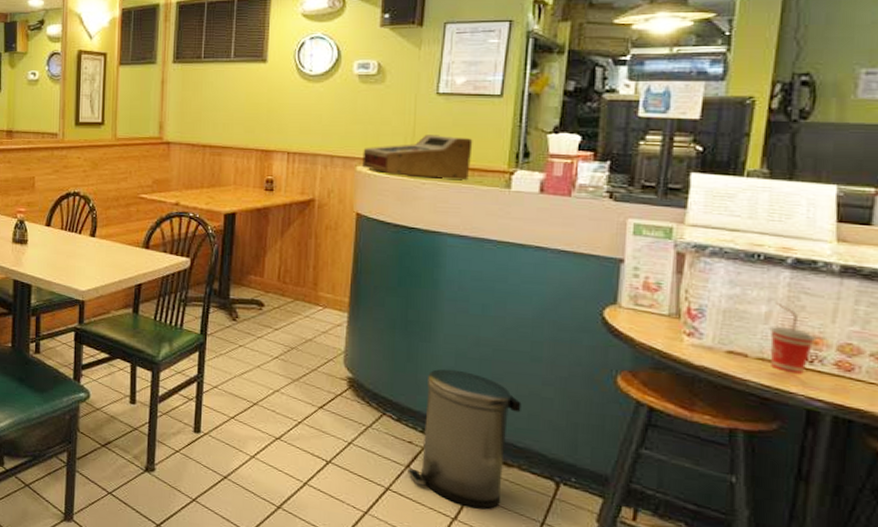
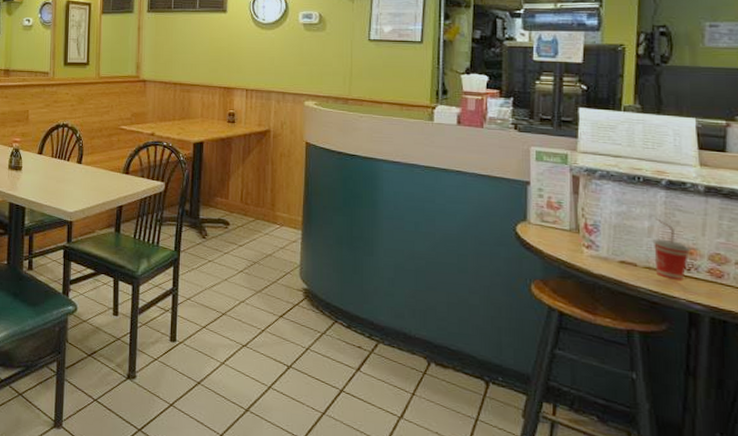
cash register: present [362,135,473,181] -> none [309,75,400,114]
pedal bin: present [406,368,521,510] -> none [357,279,453,408]

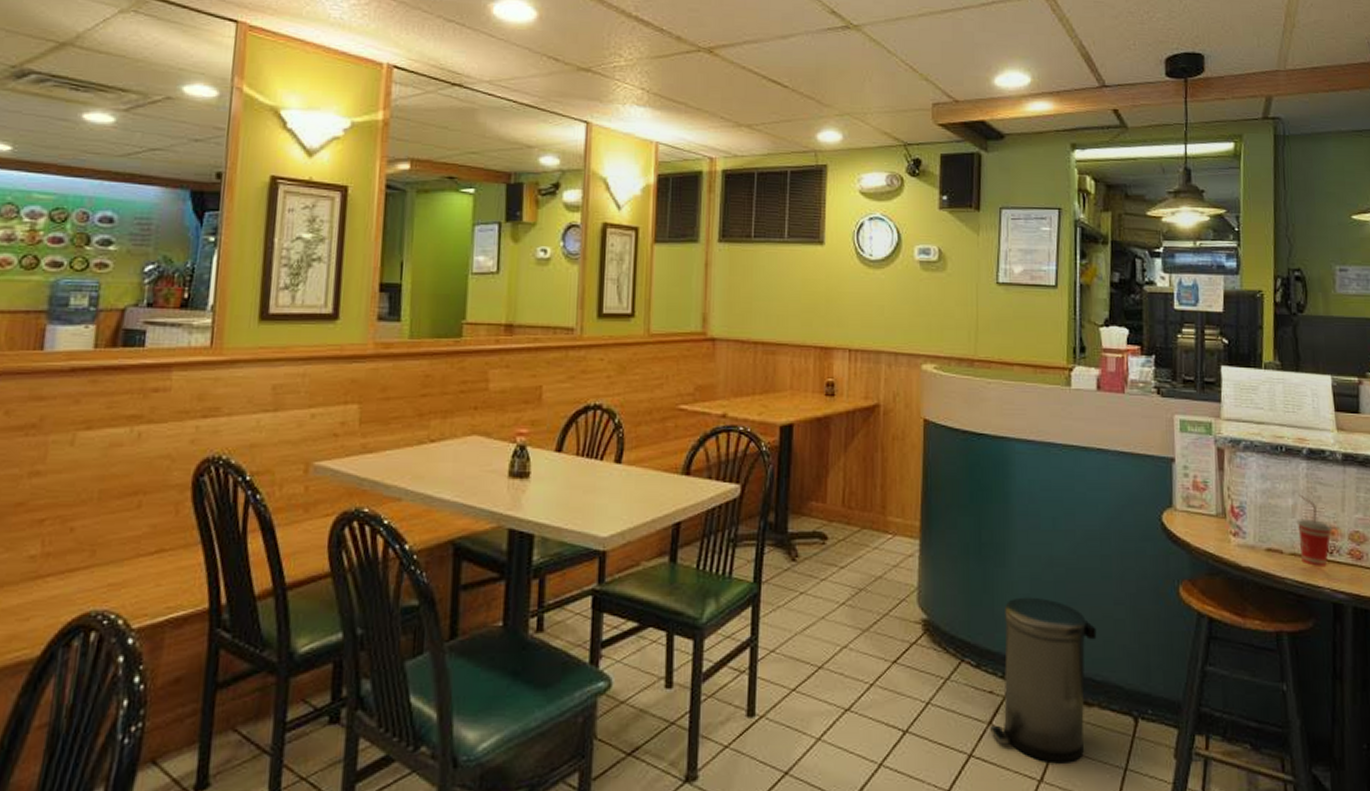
pedal bin: none [357,279,453,408] -> present [989,597,1097,764]

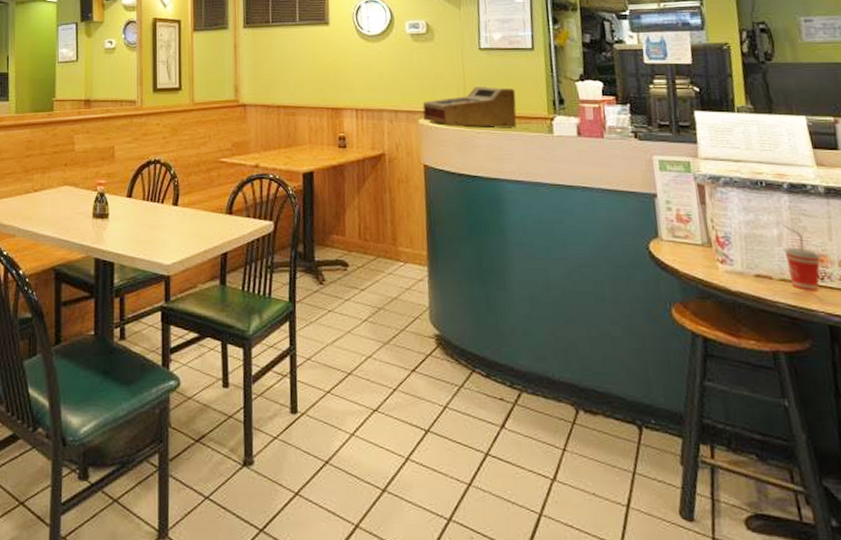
cash register: none [927,328,1034,379] -> present [422,87,517,128]
pedal bin: present [989,597,1097,764] -> none [502,316,596,465]

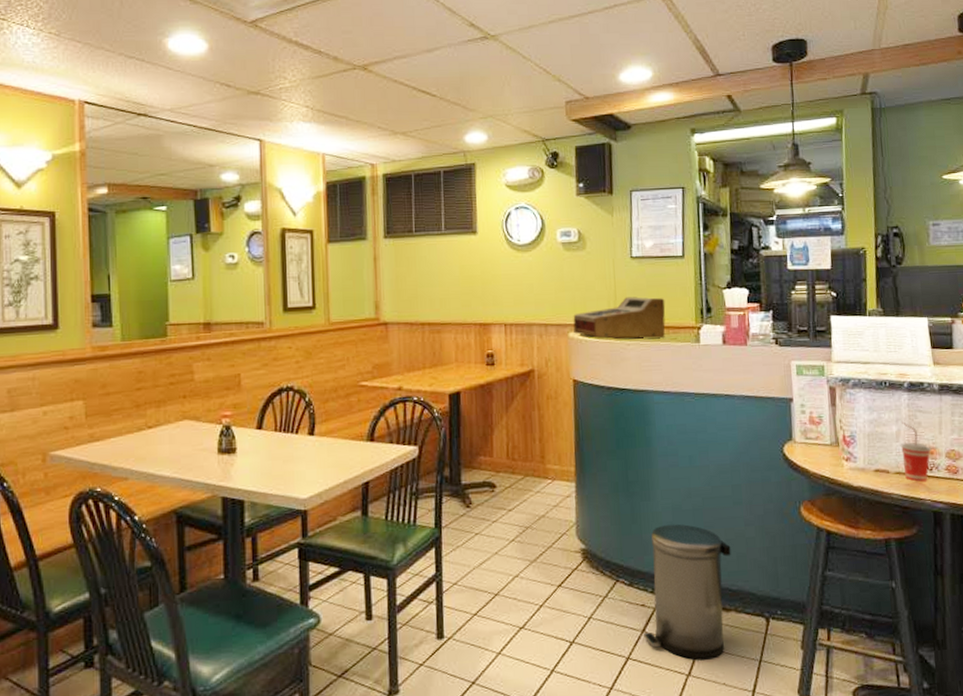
pedal bin: none [502,316,596,465] -> present [643,524,731,661]

